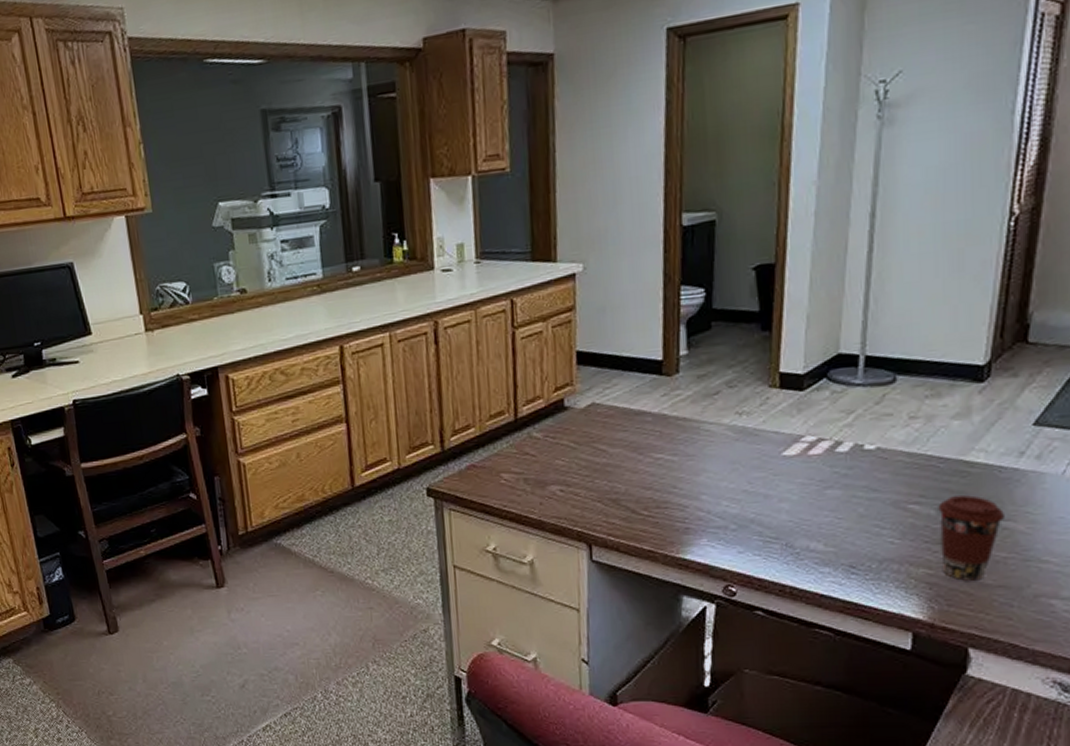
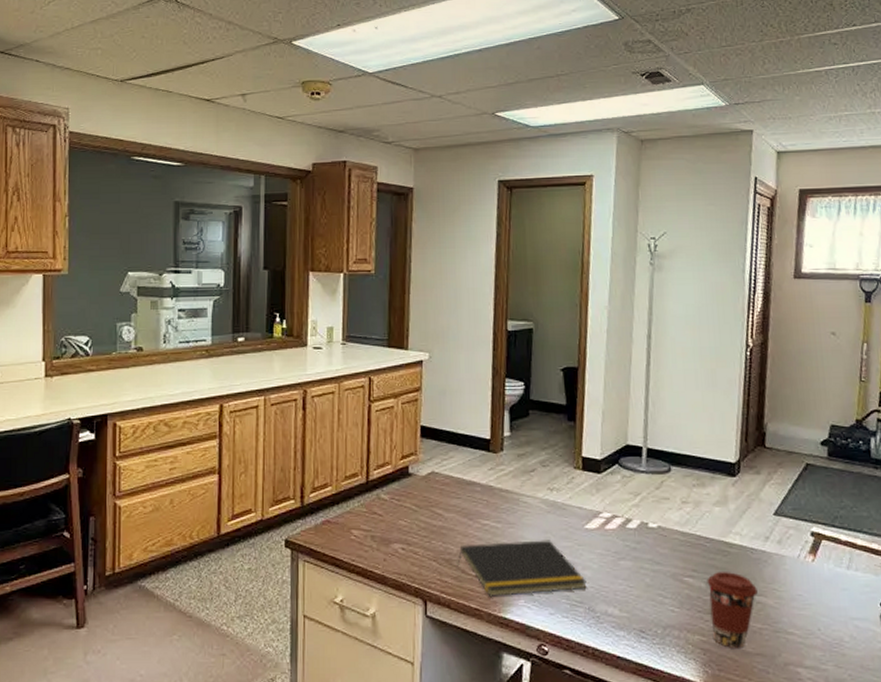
notepad: none [626,471,786,537] -> present [457,540,588,596]

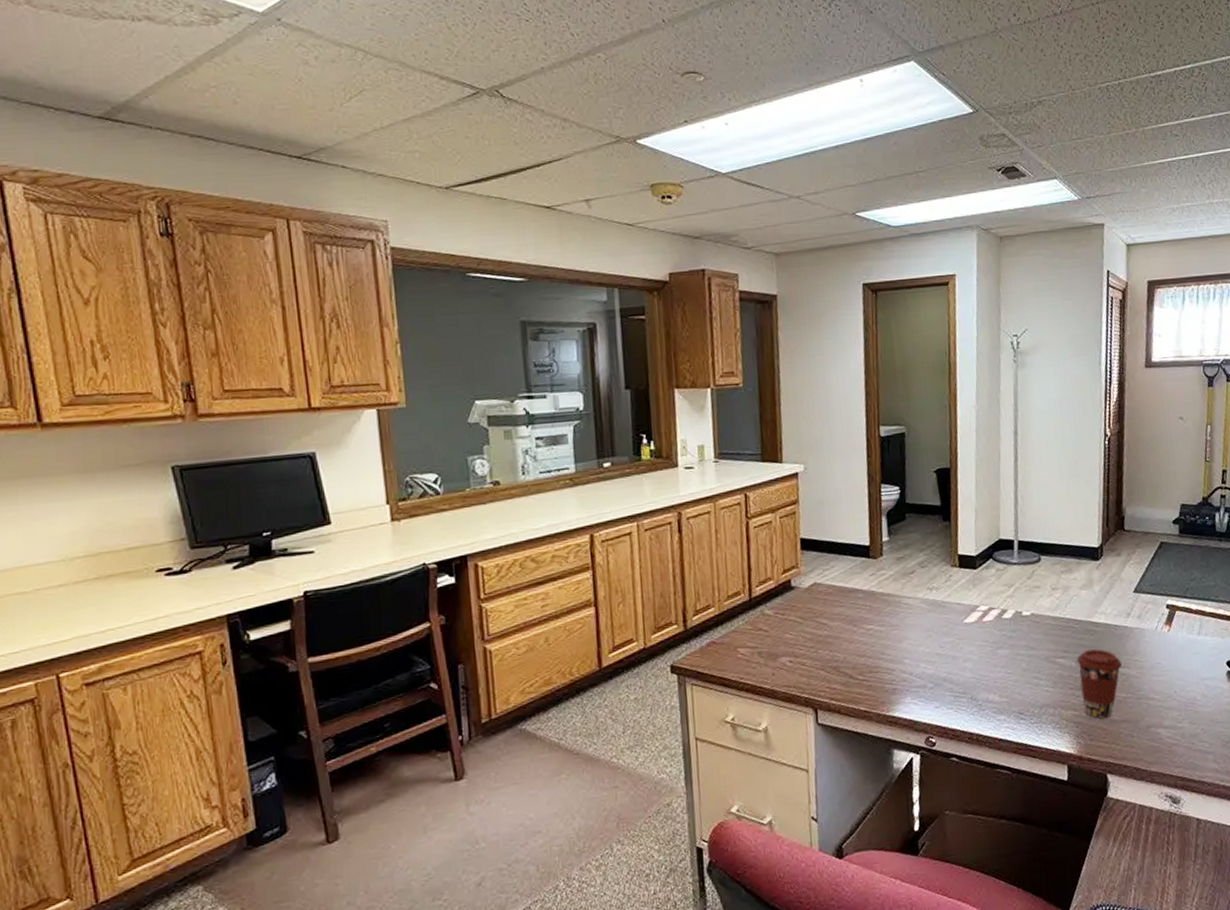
notepad: present [457,540,588,596] -> none [844,637,969,698]

